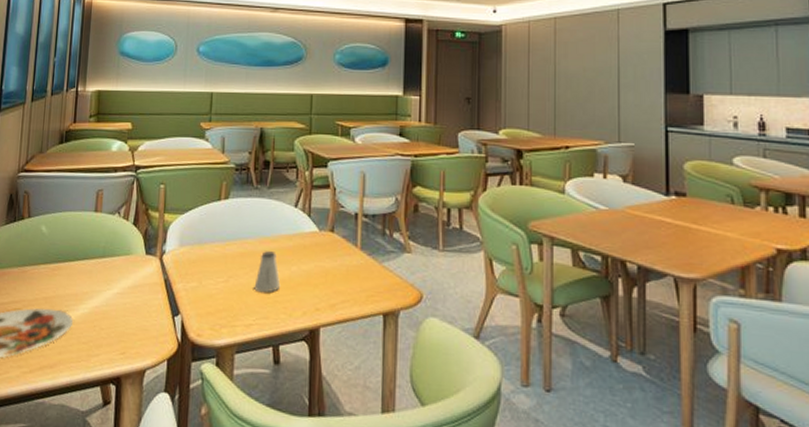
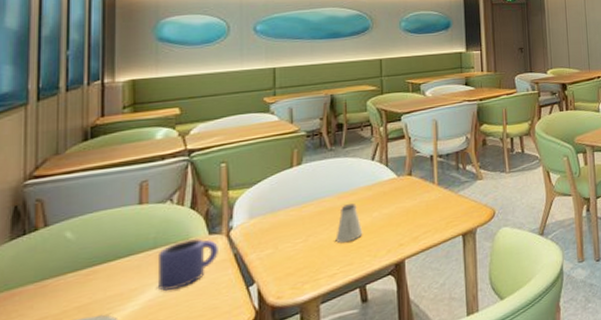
mug: none [103,254,152,303] -> present [159,237,218,292]

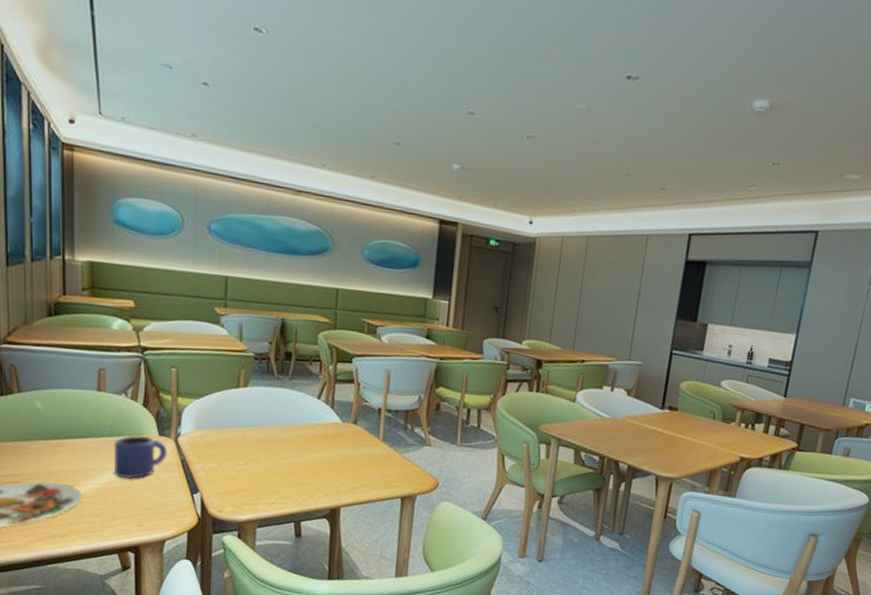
saltshaker: present [336,203,363,243] -> none [275,438,303,476]

